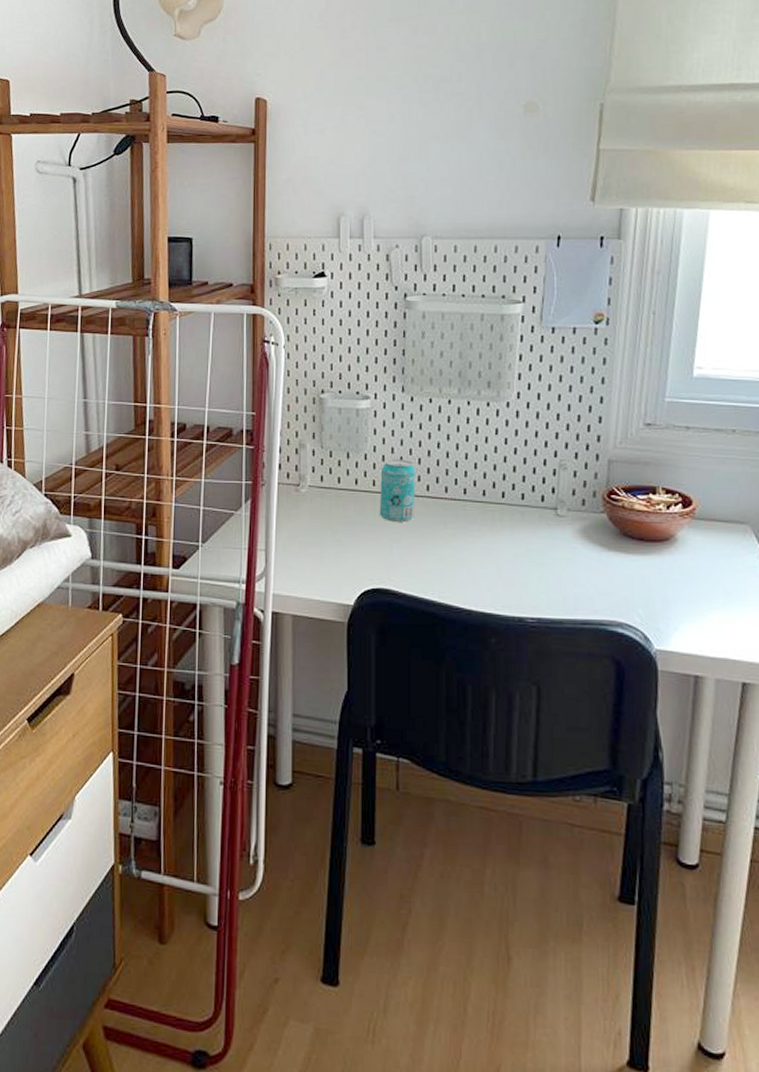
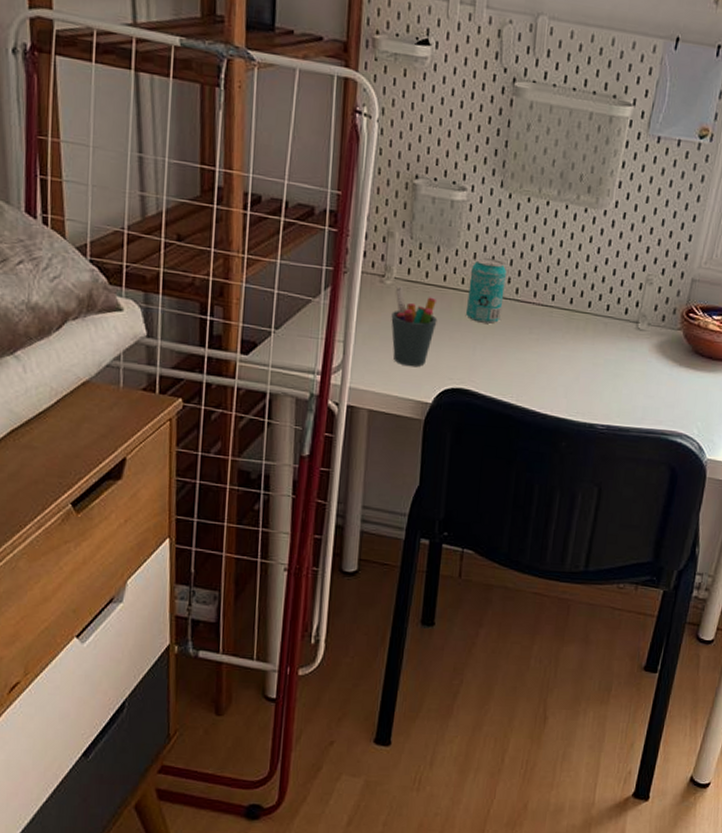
pen holder: none [308,492,352,569] -> present [391,285,437,367]

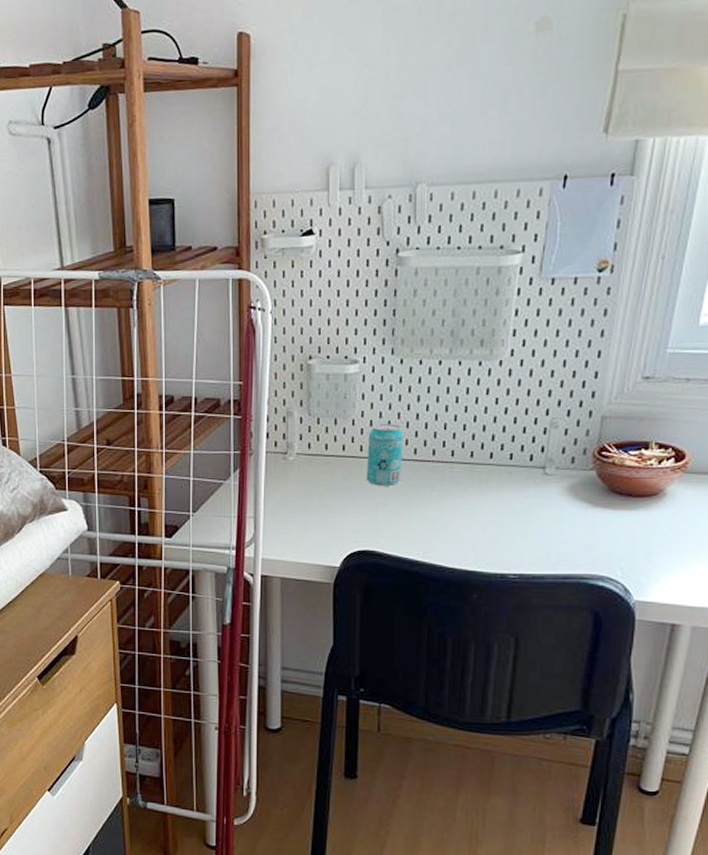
pen holder: present [391,285,437,367] -> none [296,460,339,533]

